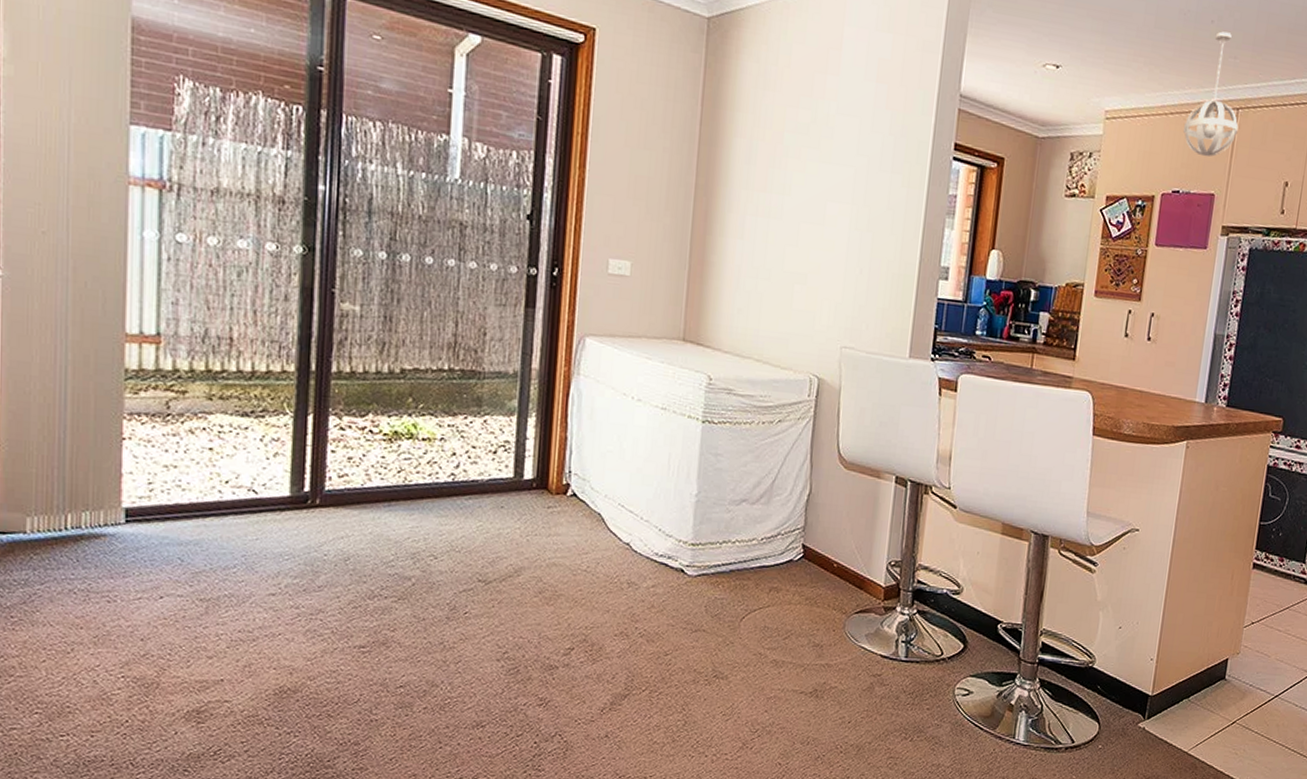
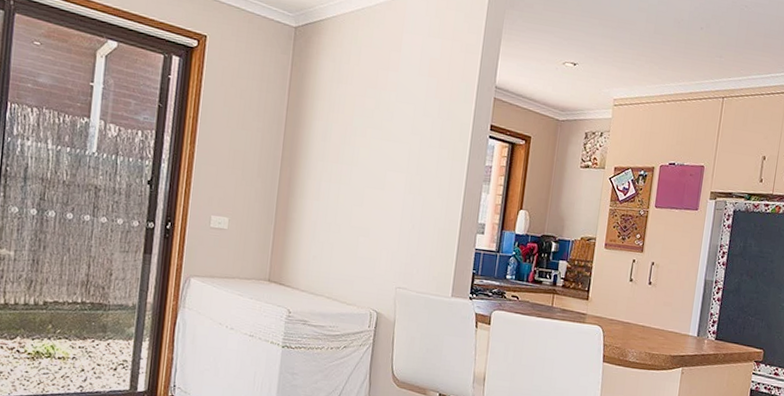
pendant light: present [1183,31,1239,157] -> none [677,36,724,136]

